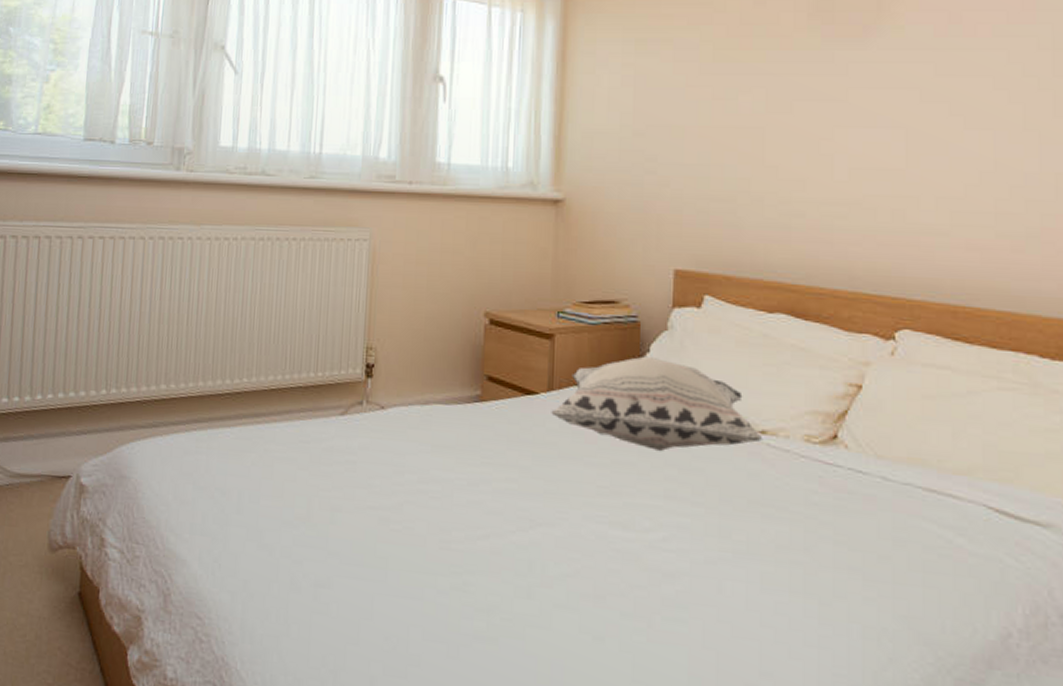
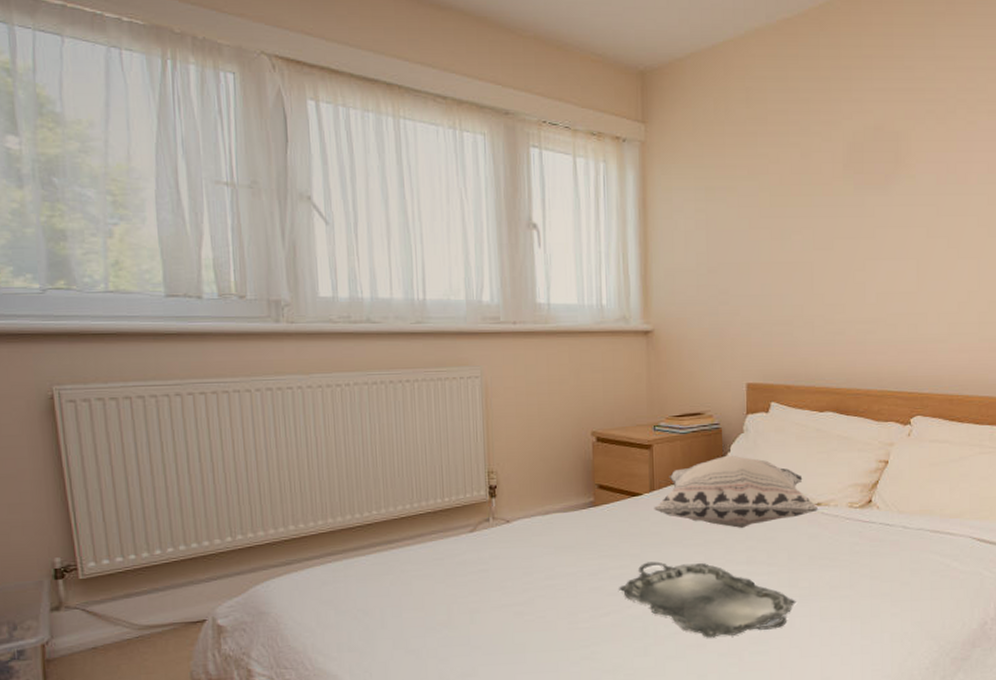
serving tray: none [502,478,728,592] -> present [619,561,796,638]

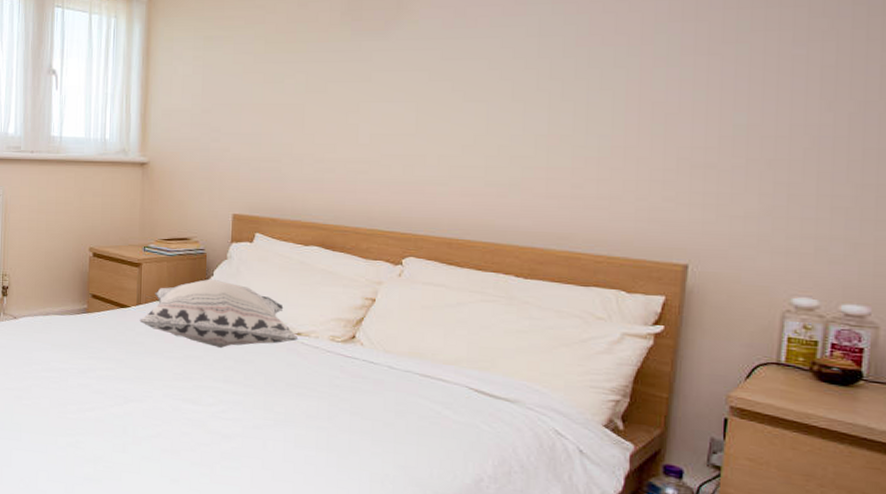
serving tray: present [619,561,796,638] -> none [104,368,271,448]

